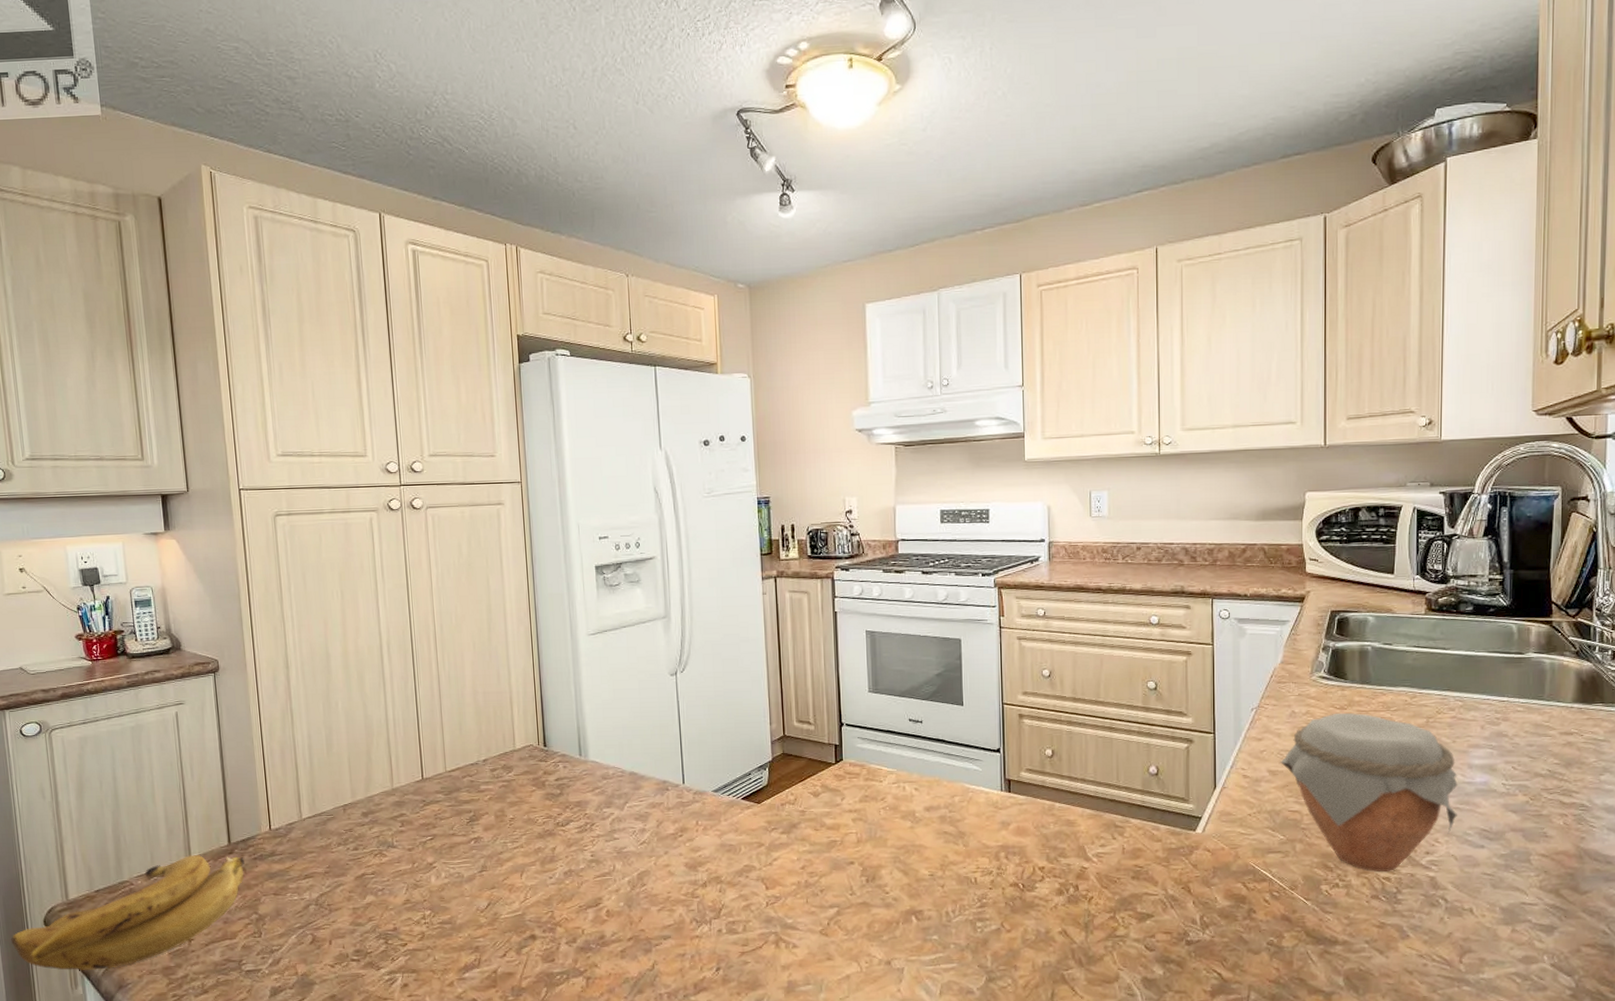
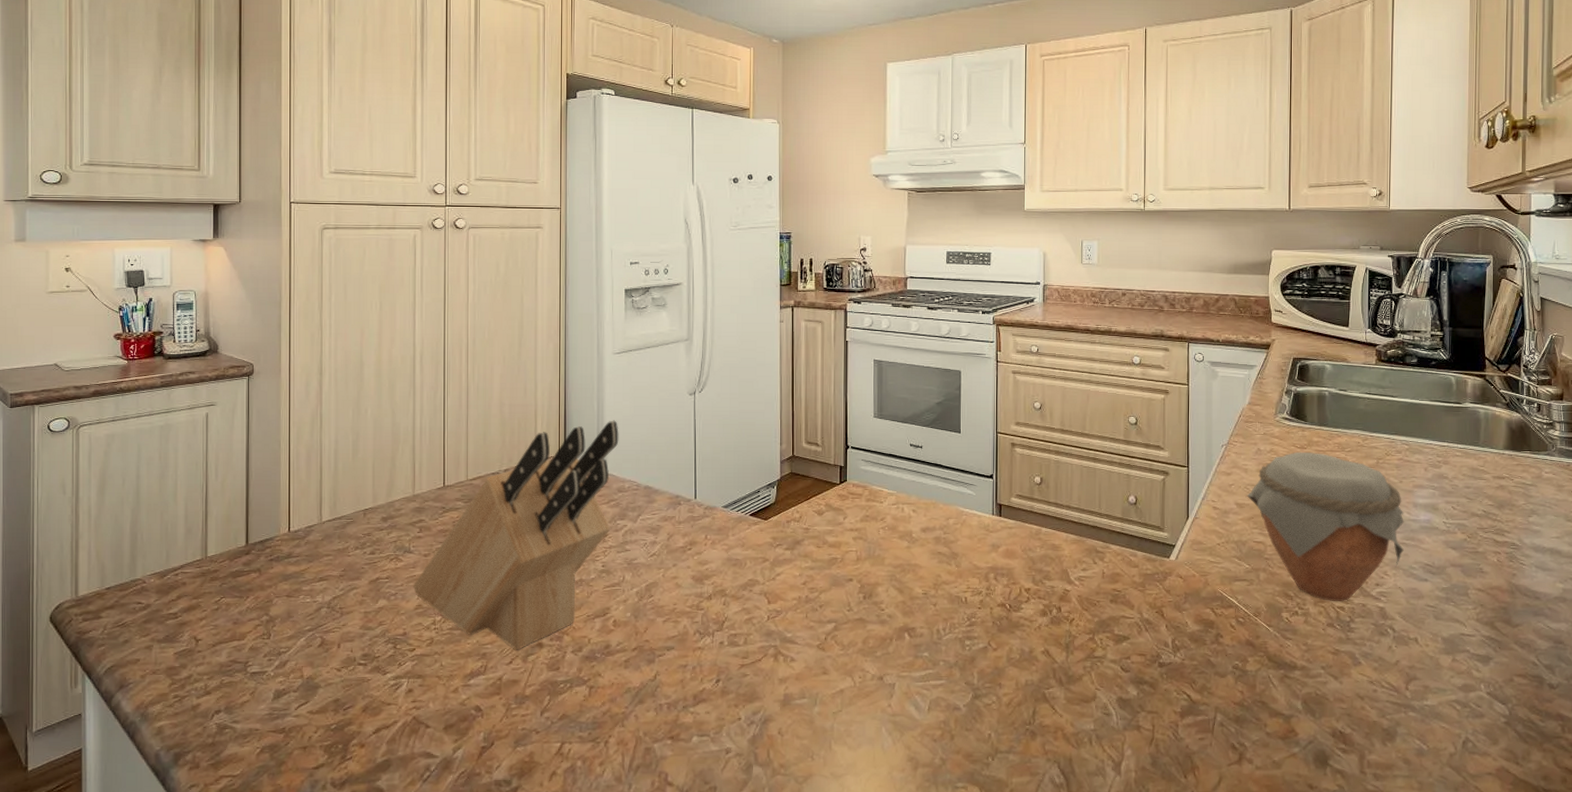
banana: present [11,854,245,970] -> none [14,554,260,668]
knife block: none [400,704,600,943] -> present [413,420,619,650]

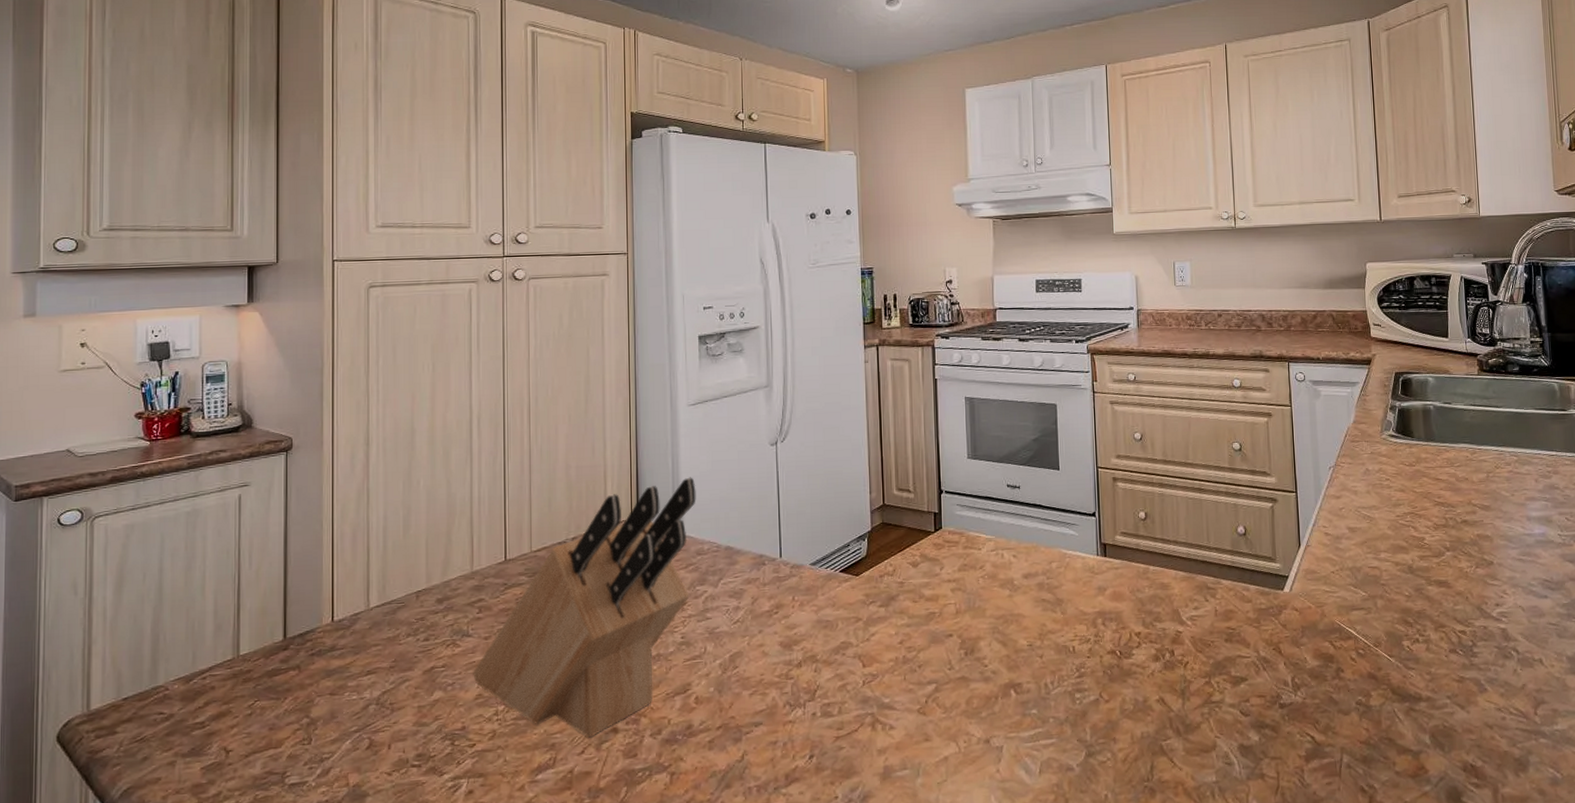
jar: present [1246,451,1404,601] -> none [1358,469,1521,626]

